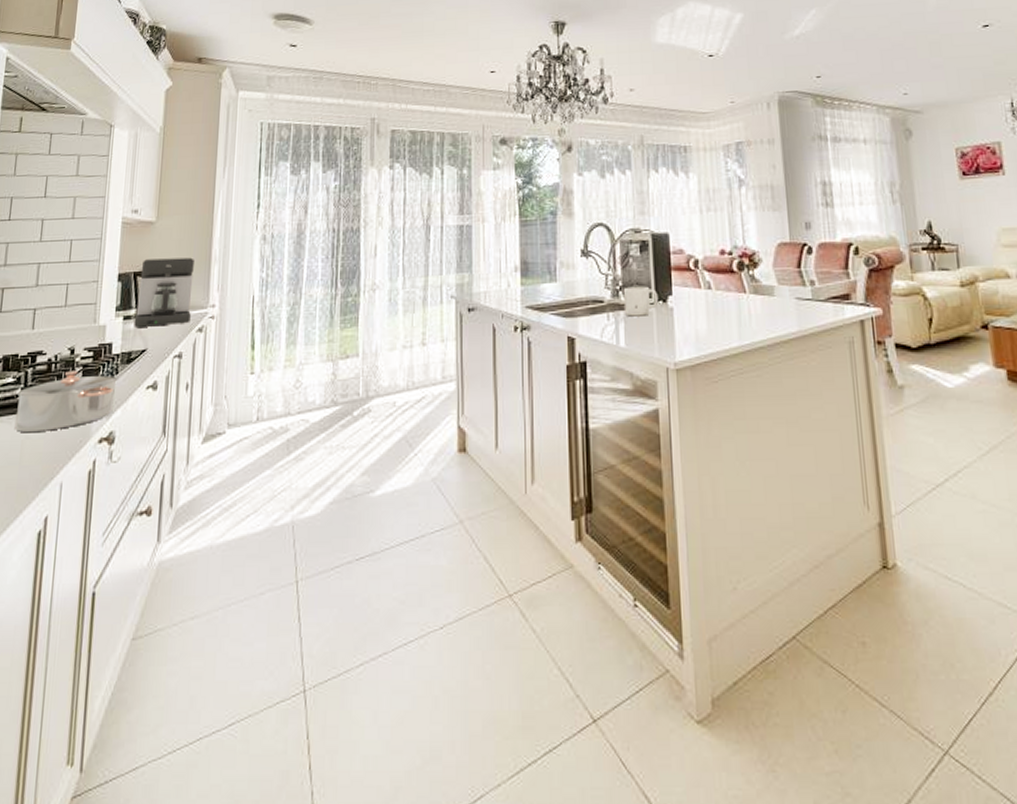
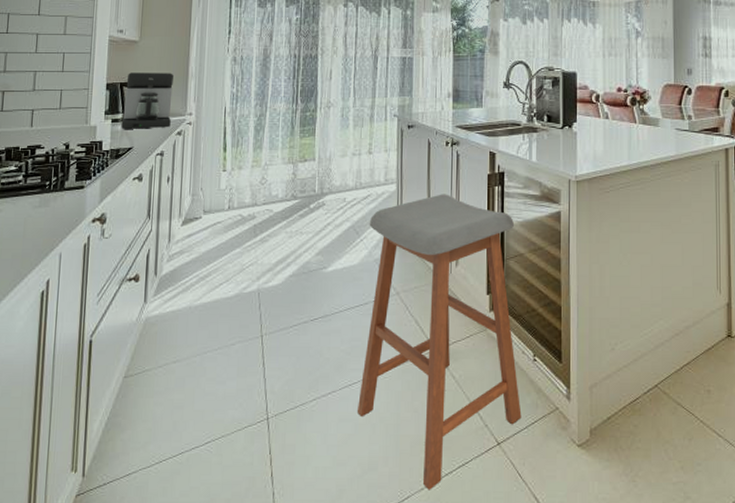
cooking pot: present [14,371,118,433] -> none [17,163,108,212]
stool: none [415,392,622,787] -> present [358,194,522,490]
mug: present [623,286,659,317] -> none [536,114,565,138]

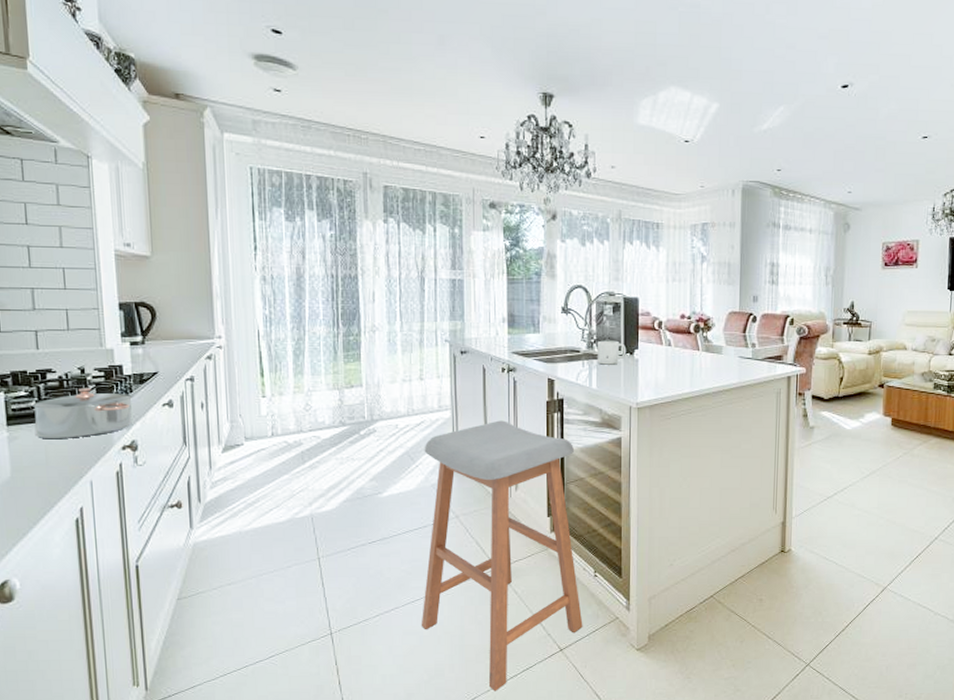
cooking pot: none [17,163,108,212] -> present [33,388,133,440]
coffee maker: present [121,72,173,130] -> none [141,291,198,354]
mug: none [536,114,565,138] -> present [597,340,627,365]

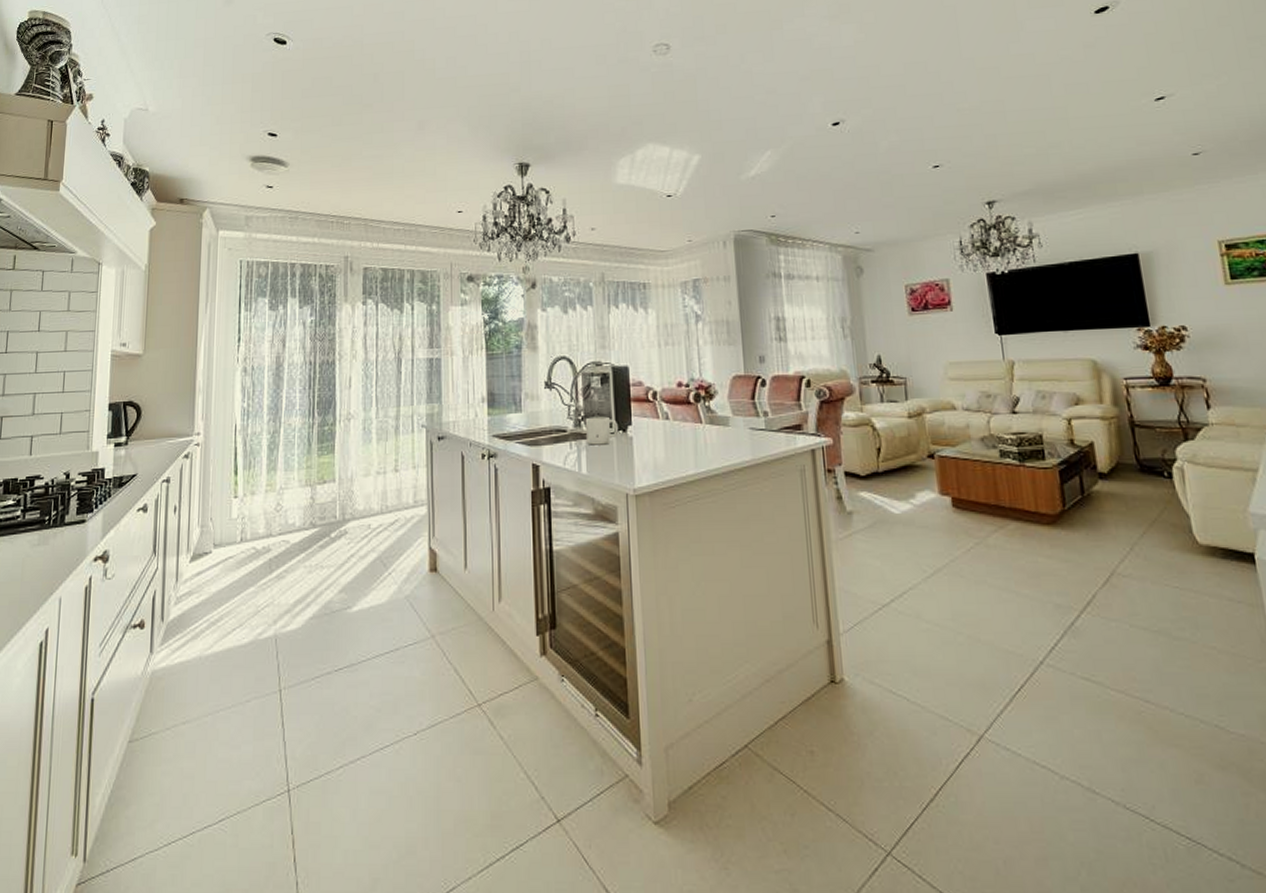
cooking pot: present [33,388,133,440] -> none [15,494,111,552]
stool: present [422,420,583,691] -> none [391,516,584,880]

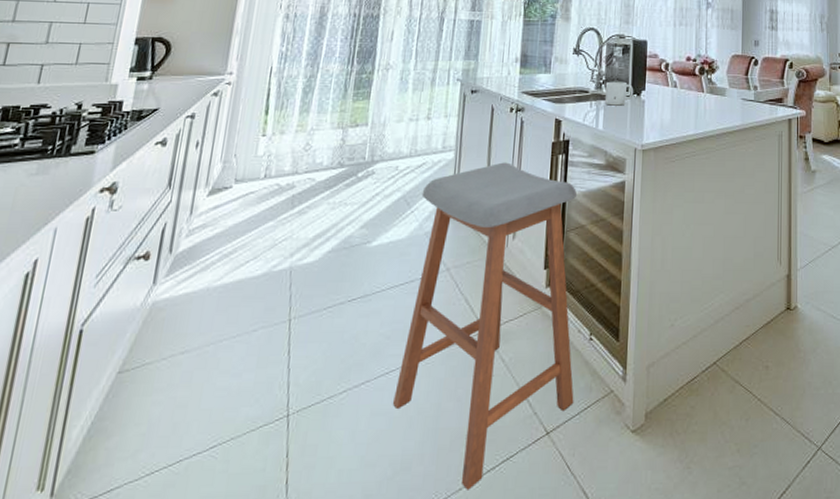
stool: none [391,516,584,880] -> present [393,162,578,490]

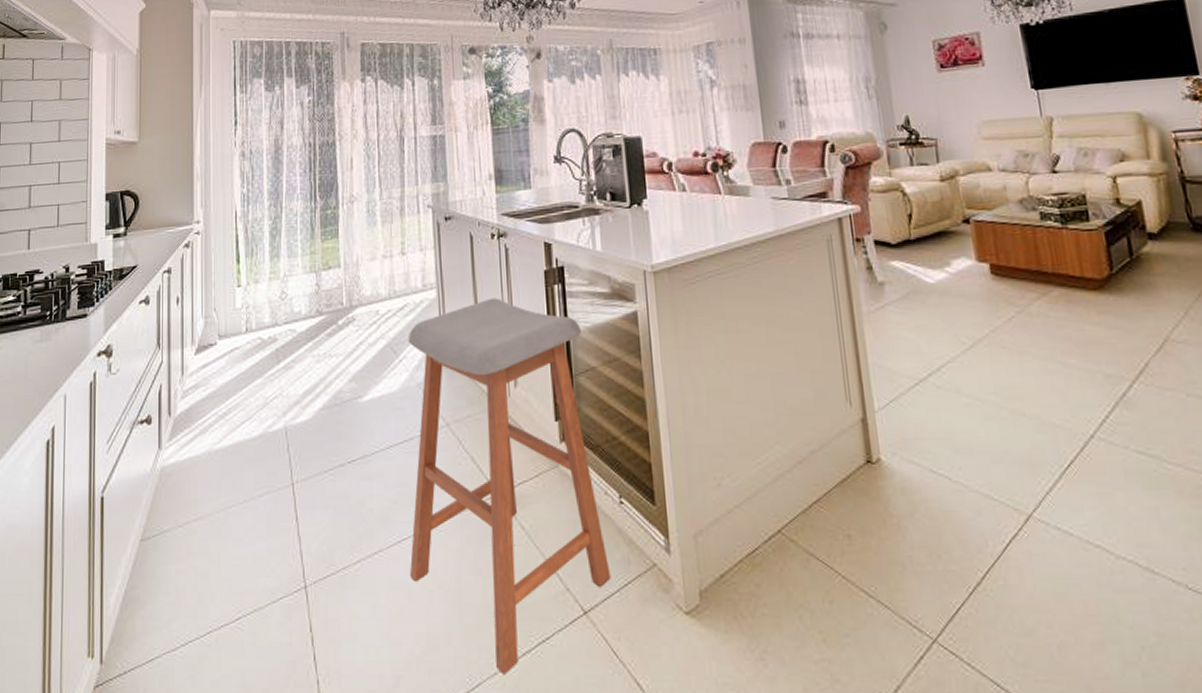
mug: present [605,81,634,106] -> none [597,190,634,221]

